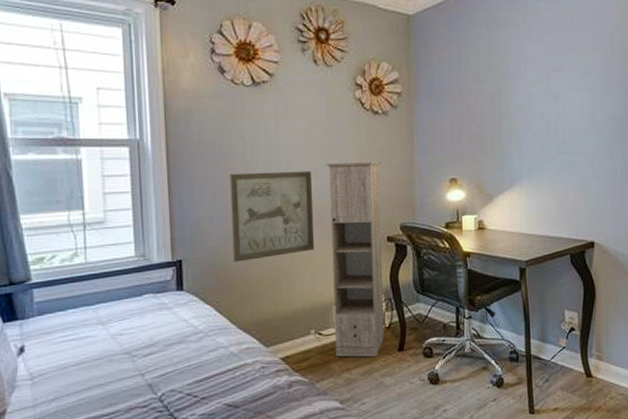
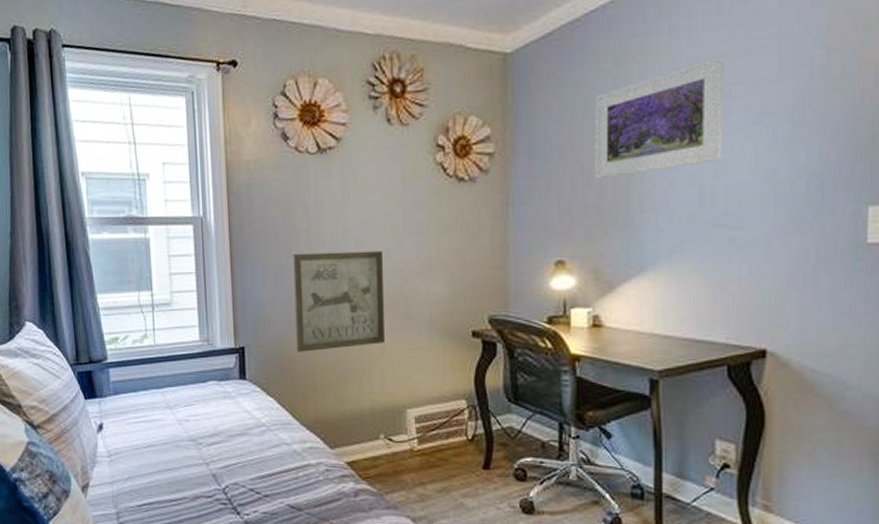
storage cabinet: present [326,162,385,357] -> none [400,240,467,473]
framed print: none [475,31,561,116] -> present [595,56,724,180]

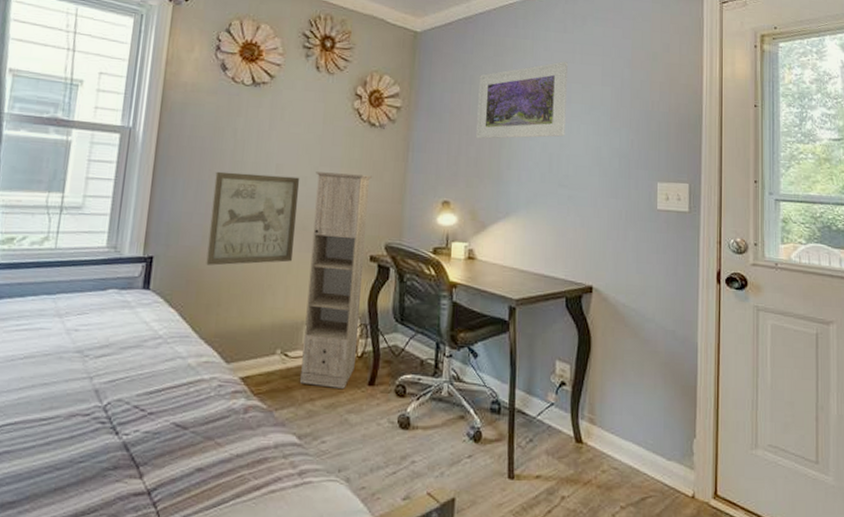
storage cabinet: none [400,240,467,473] -> present [300,172,372,389]

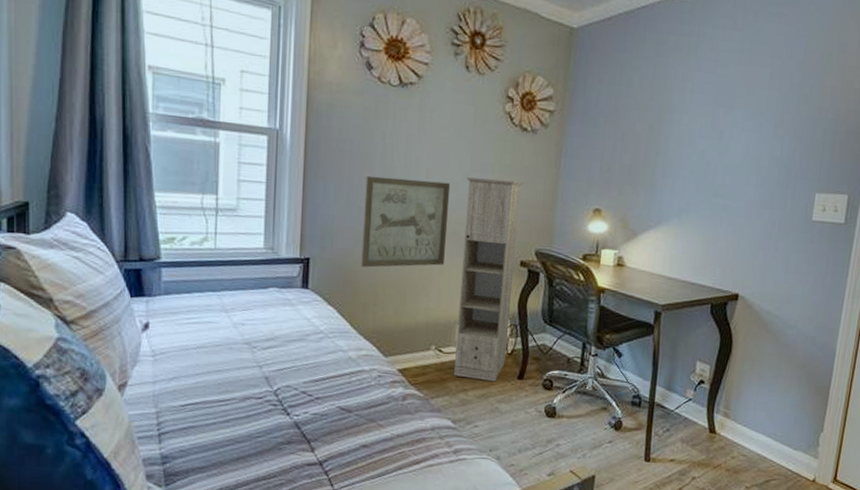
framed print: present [476,61,568,139] -> none [631,62,734,146]

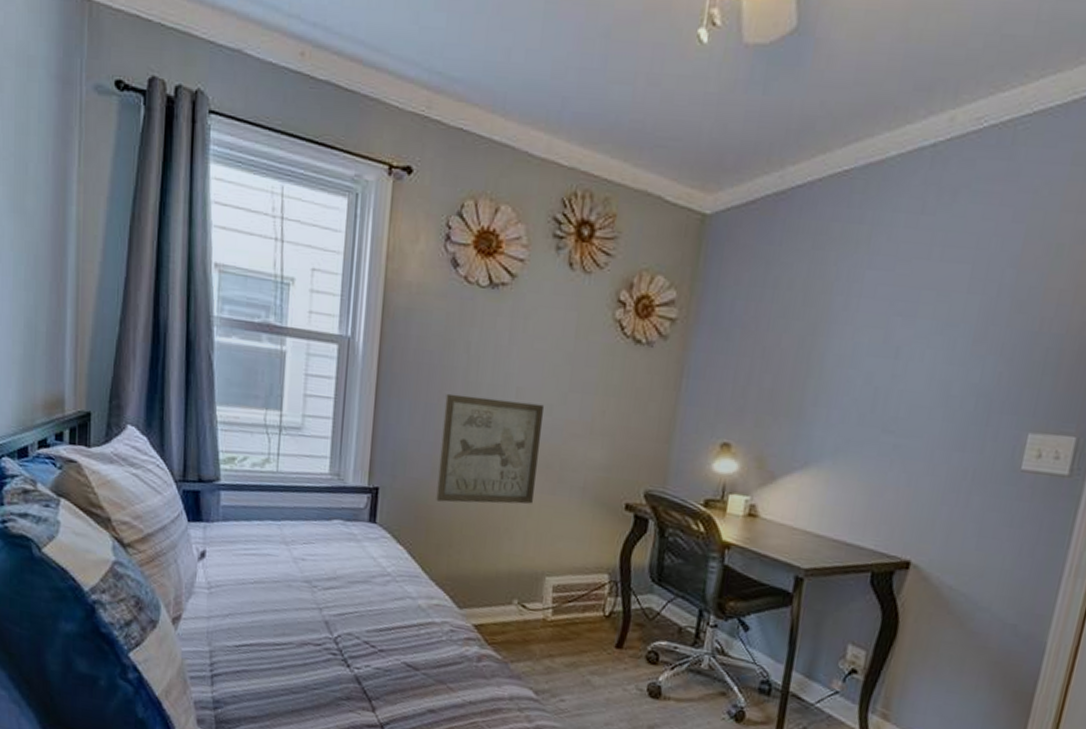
storage cabinet: present [454,177,523,381] -> none [539,399,633,648]

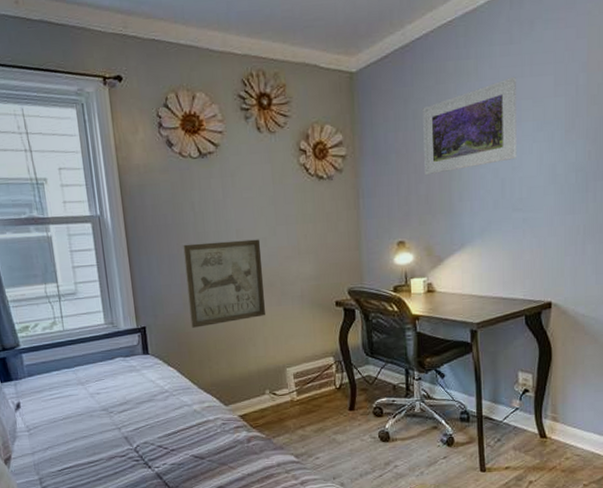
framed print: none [774,257,920,366] -> present [423,77,517,176]

